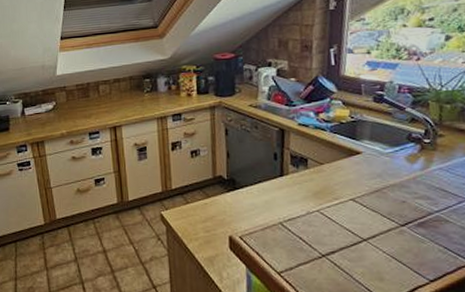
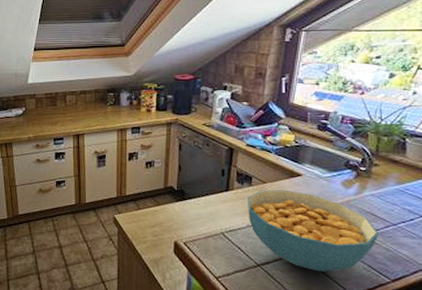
cereal bowl: none [305,170,452,257] -> present [248,189,379,272]

